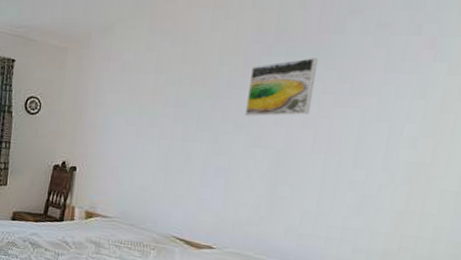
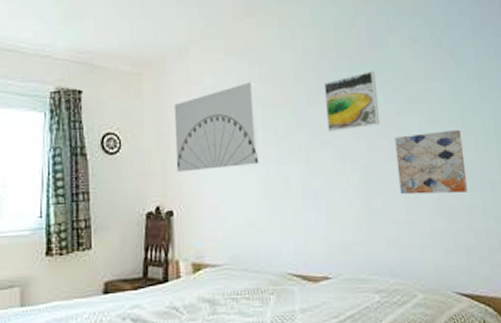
wall art: none [85,61,174,138] -> present [174,82,259,172]
wall art: none [314,128,417,197] -> present [394,129,468,195]

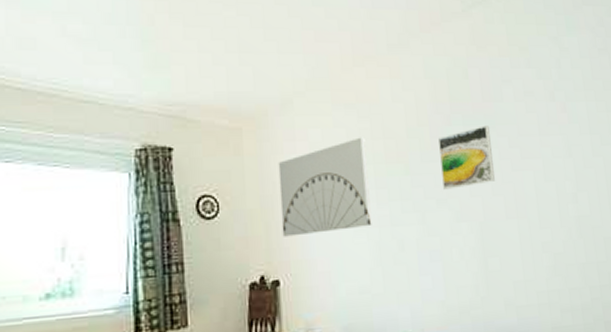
wall art: present [394,129,468,195] -> none [510,185,583,254]

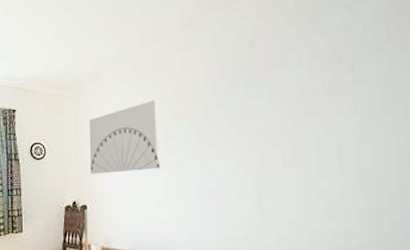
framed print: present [438,126,495,190] -> none [222,87,274,142]

